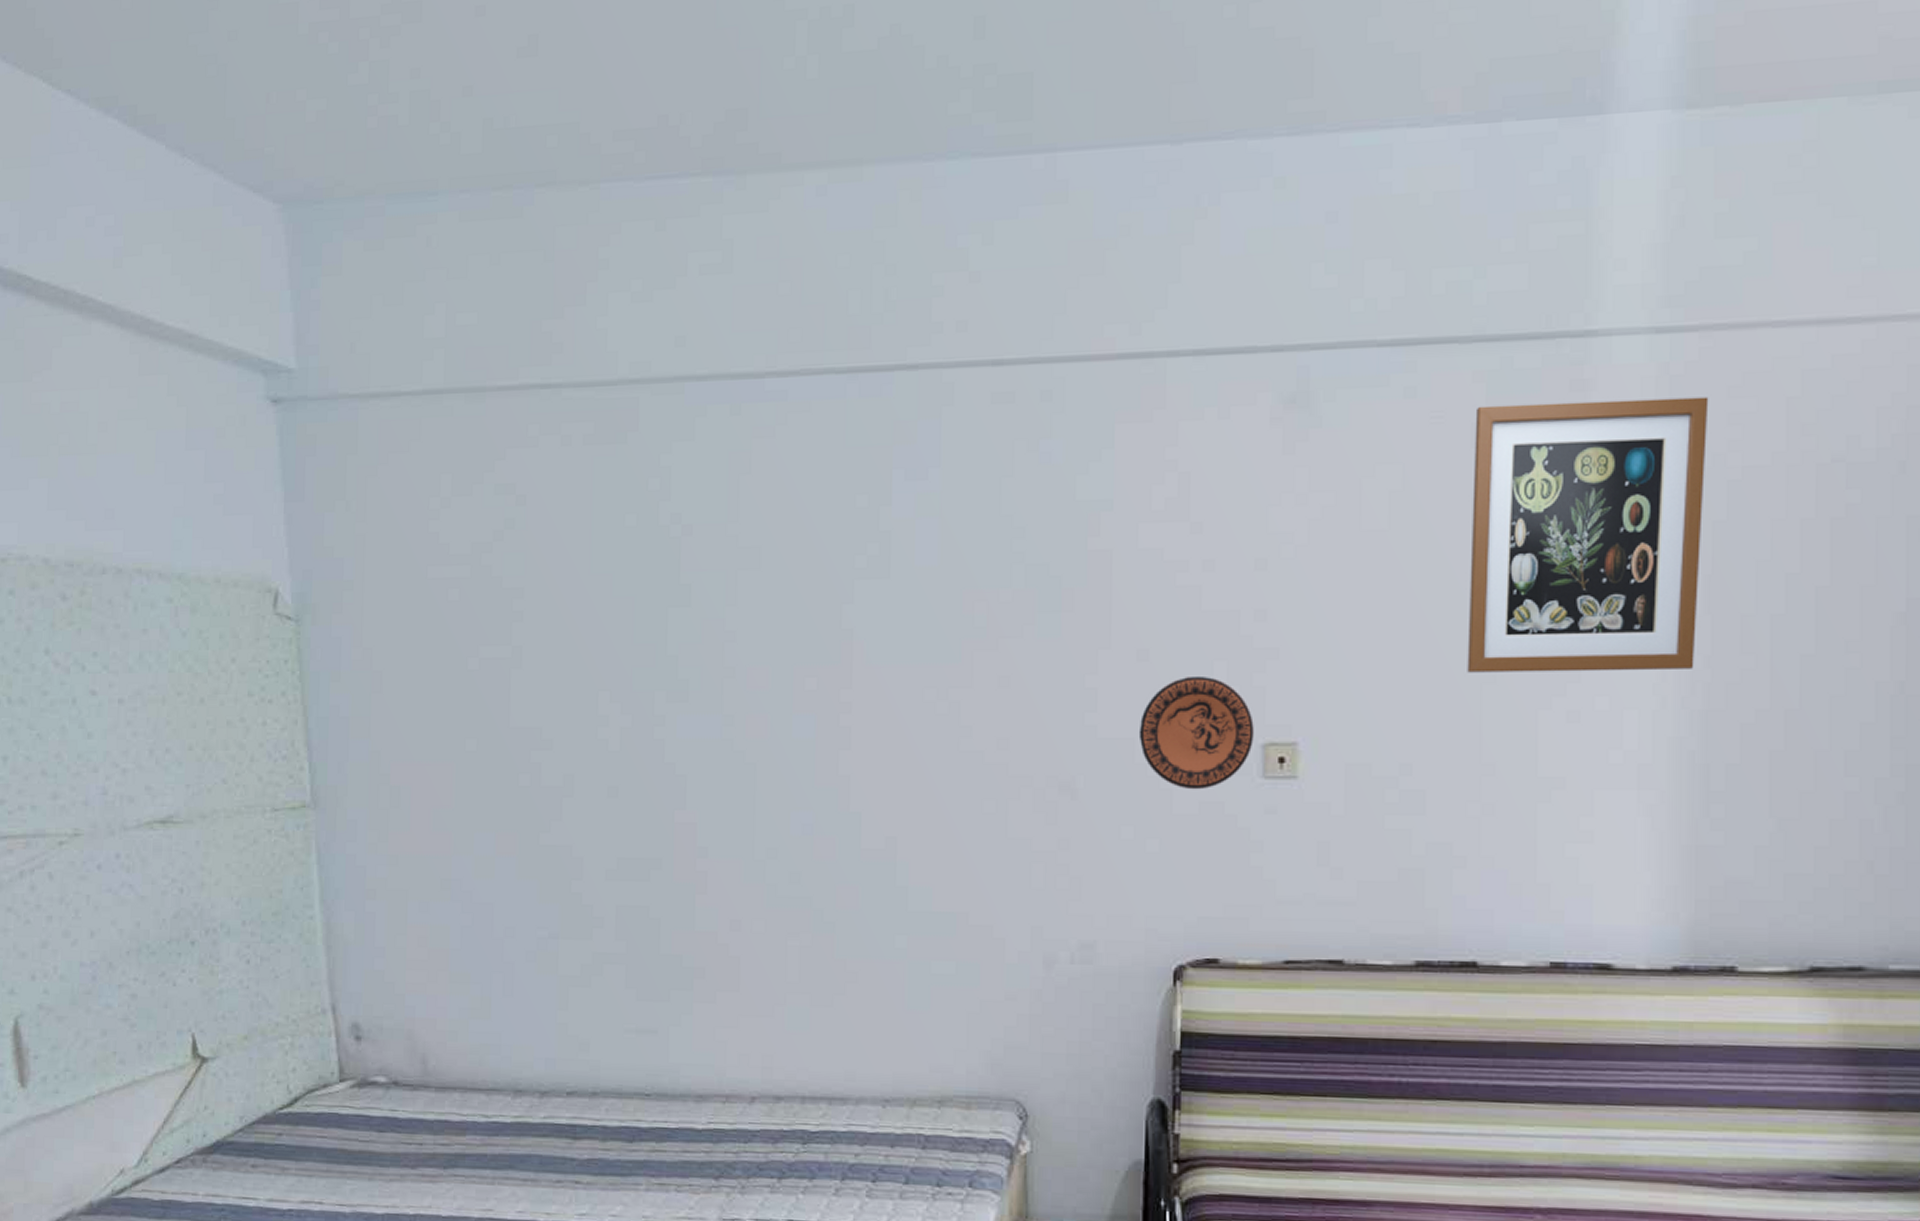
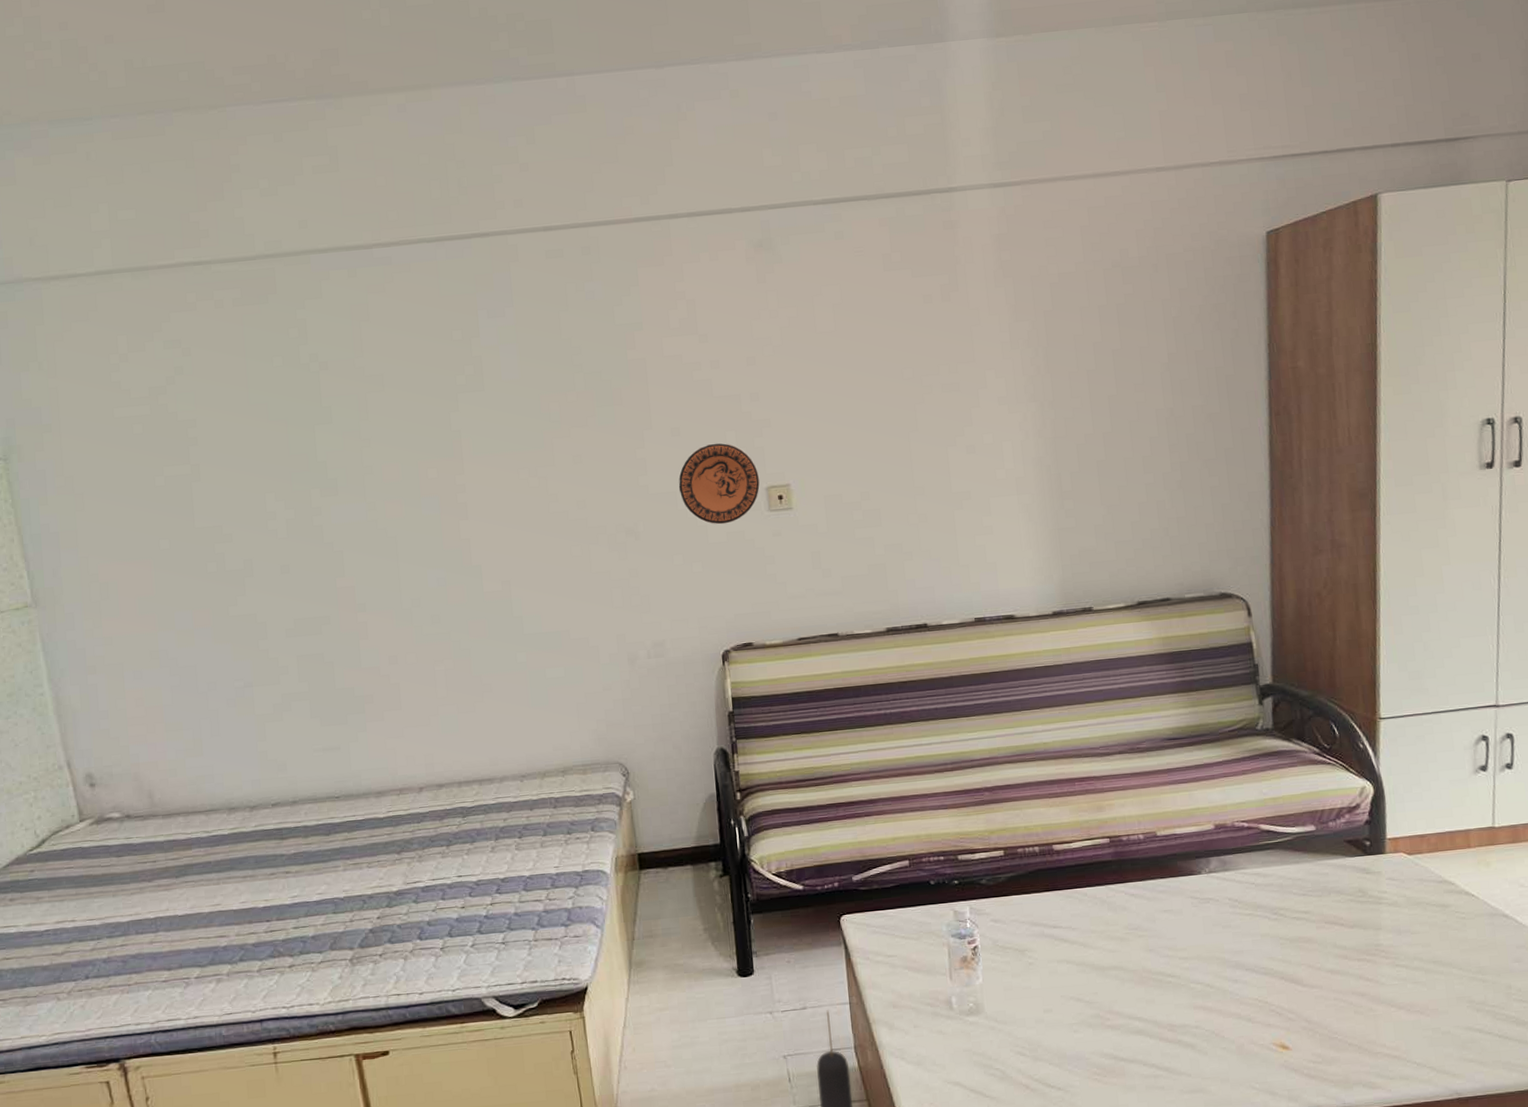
wall art: present [1467,397,1709,673] -> none [884,228,1044,426]

